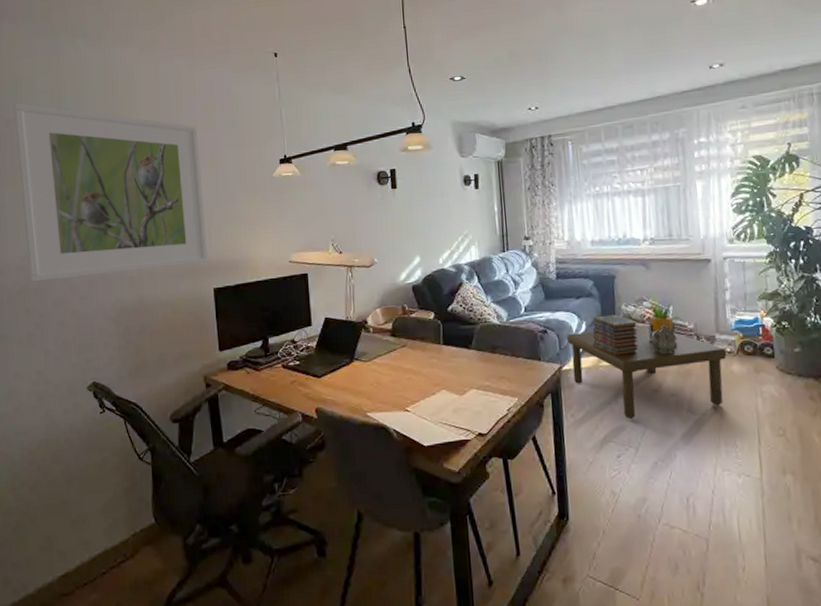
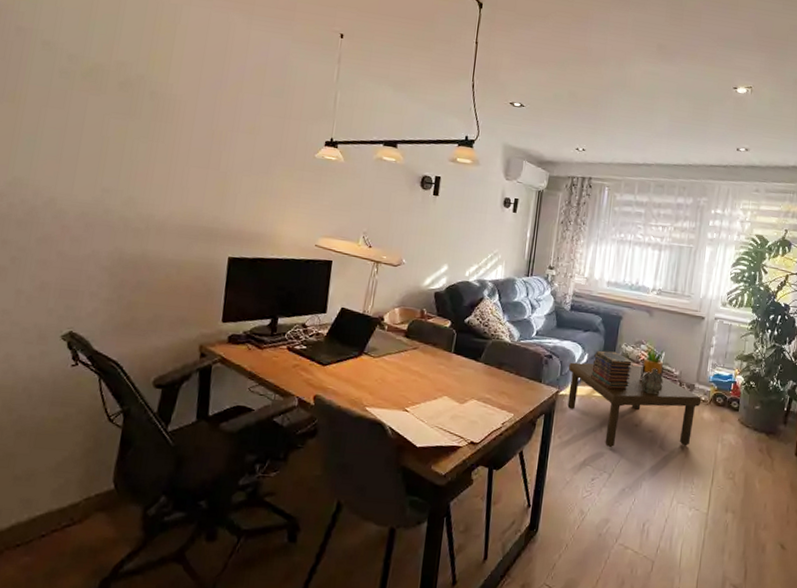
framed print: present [12,103,209,282] -> none [13,11,243,230]

